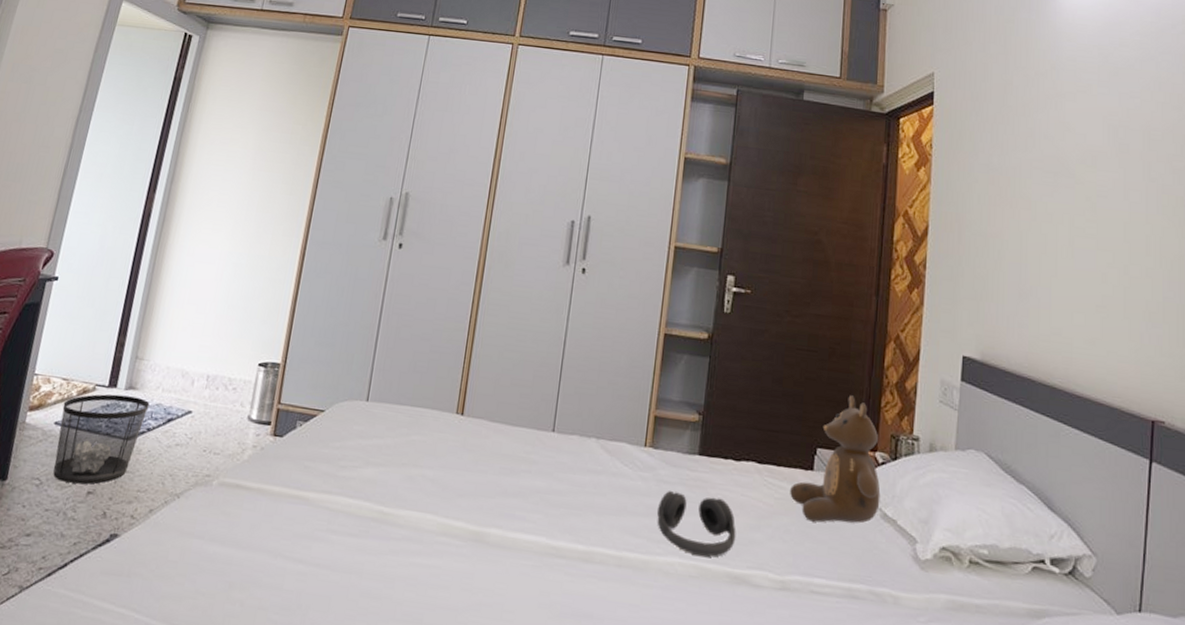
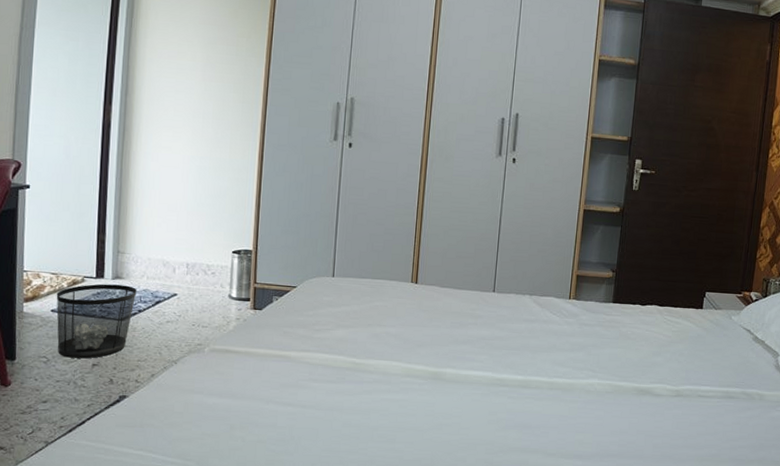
headphones: present [656,490,736,557] -> none [579,330,642,377]
teddy bear: present [790,395,881,523] -> none [684,250,753,346]

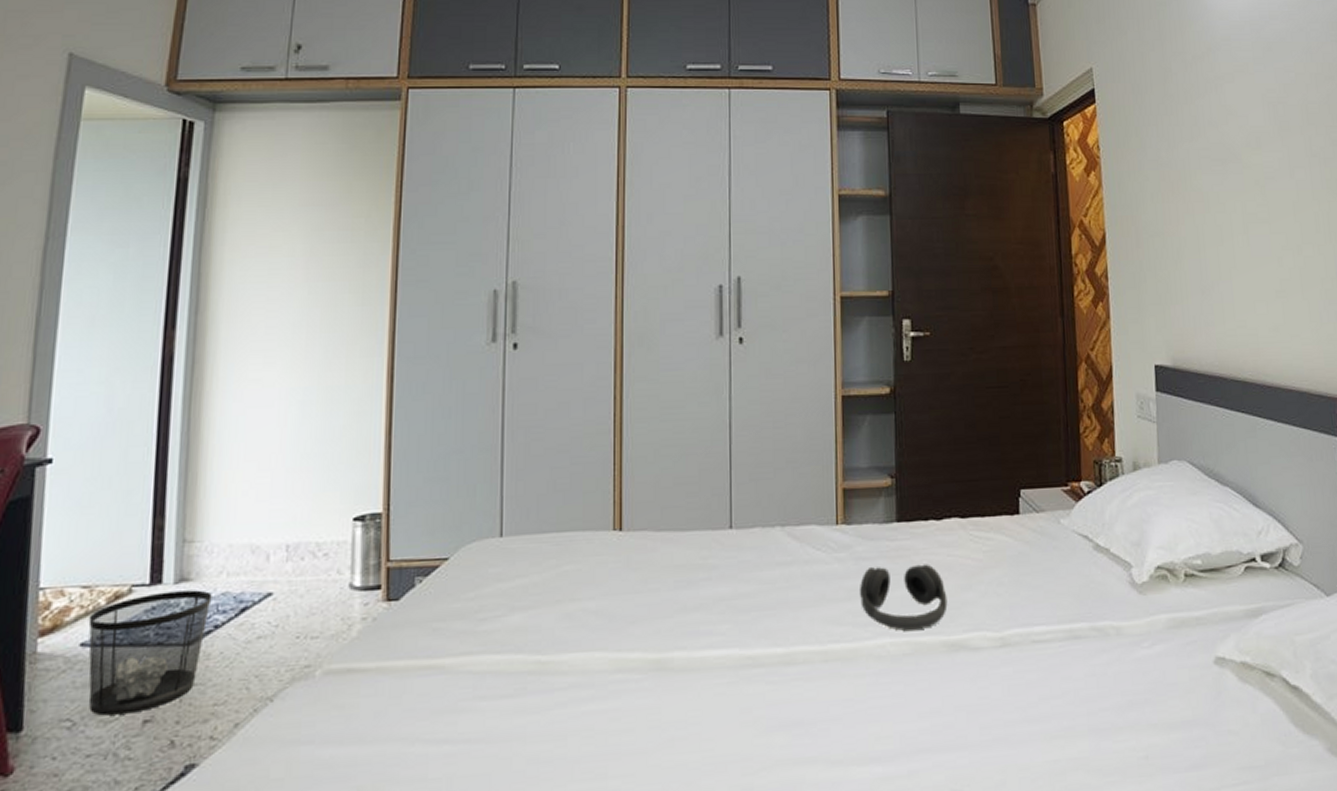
headphones: none [579,330,642,377] -> present [859,564,948,631]

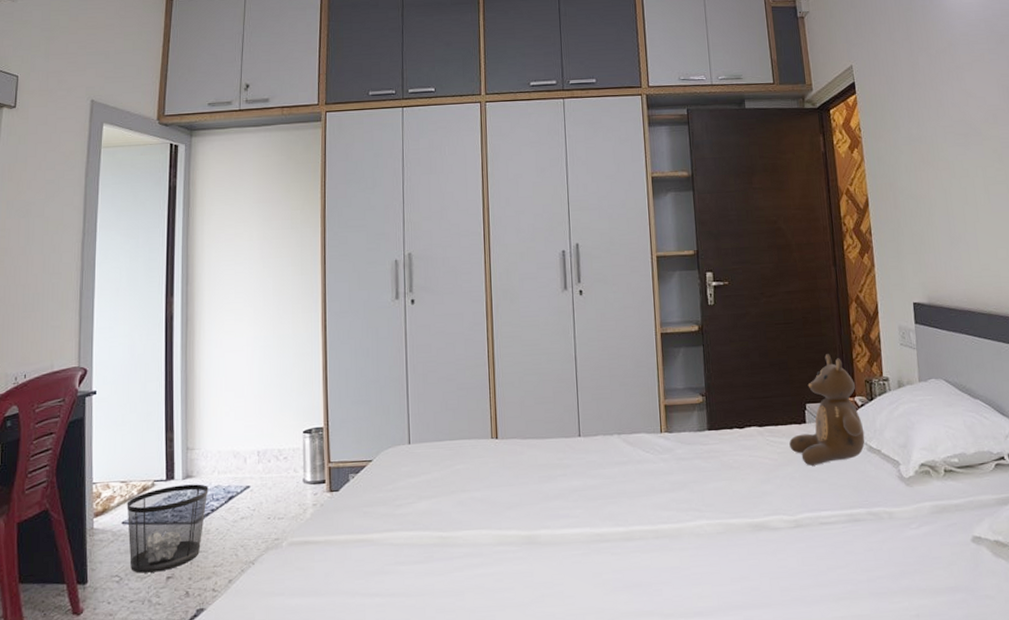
headphones: present [859,564,948,631] -> none [680,462,751,515]
teddy bear: none [998,427,1091,568] -> present [789,354,865,466]

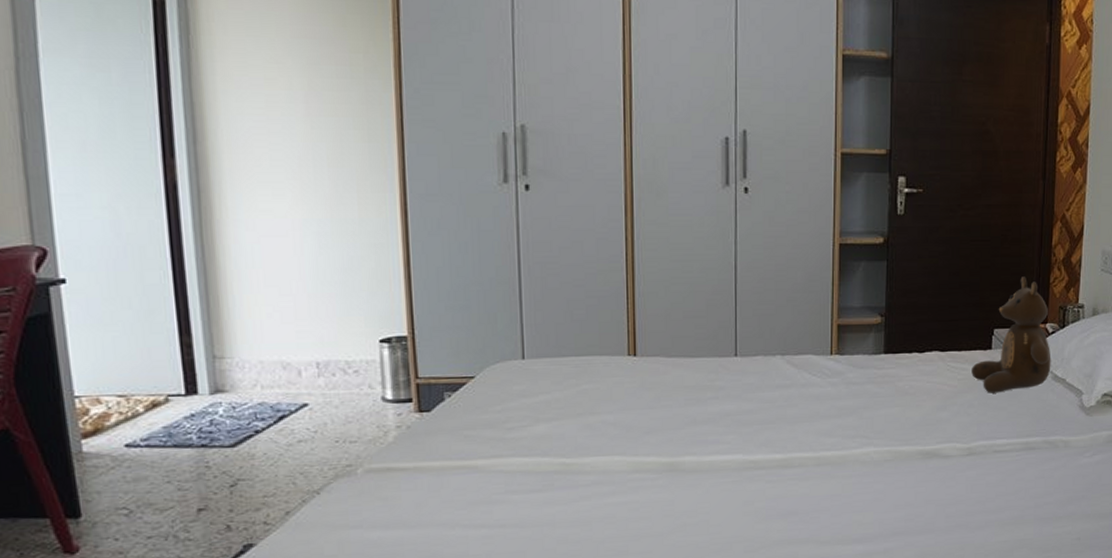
waste bin: present [126,484,209,573] -> none [129,400,250,505]

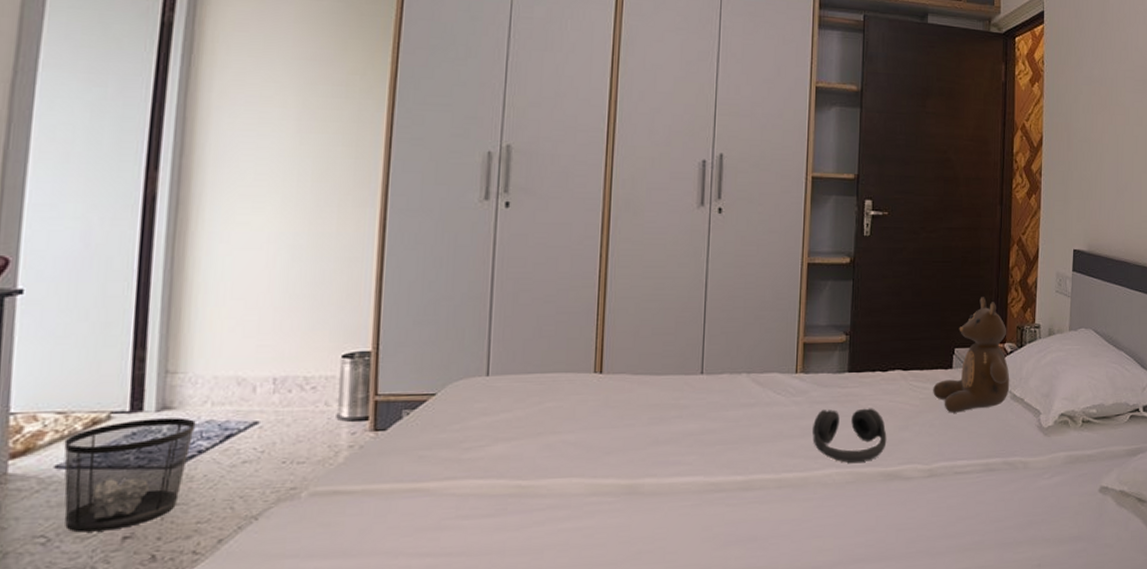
waste bin: none [129,400,250,505] -> present [63,417,196,533]
headphones: none [848,388,925,442] -> present [811,408,887,463]

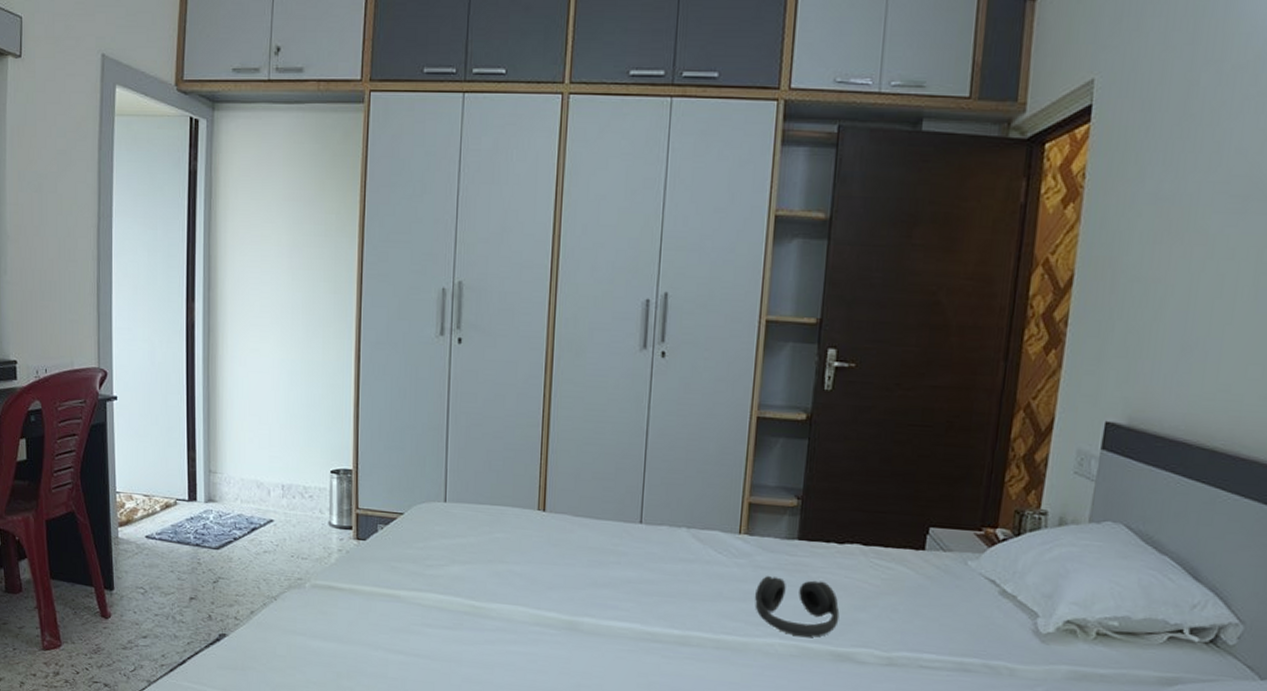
waste bin: present [63,417,196,533] -> none [150,507,231,591]
teddy bear: present [933,297,1010,413] -> none [898,471,1000,601]

